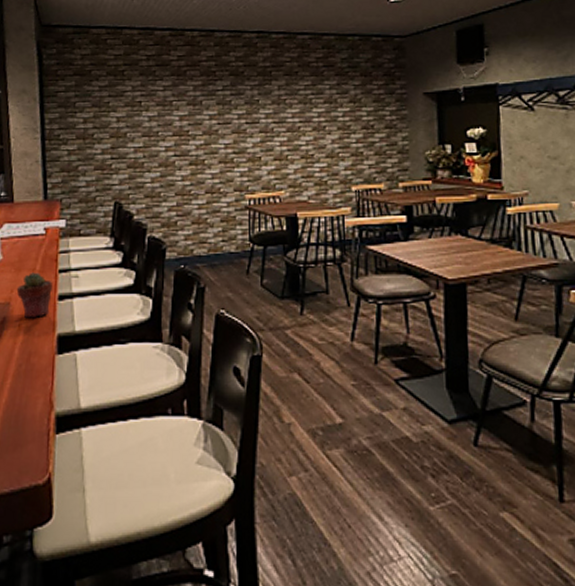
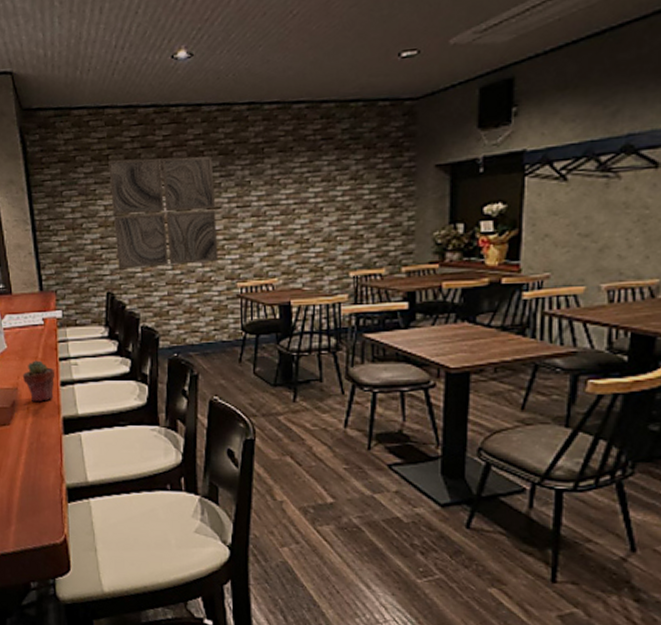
wall art: none [123,75,228,178] -> present [108,156,219,268]

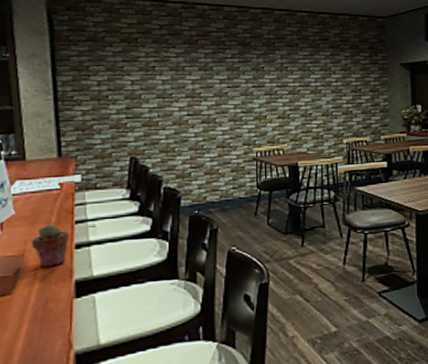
wall art: present [108,156,219,268] -> none [137,42,237,136]

